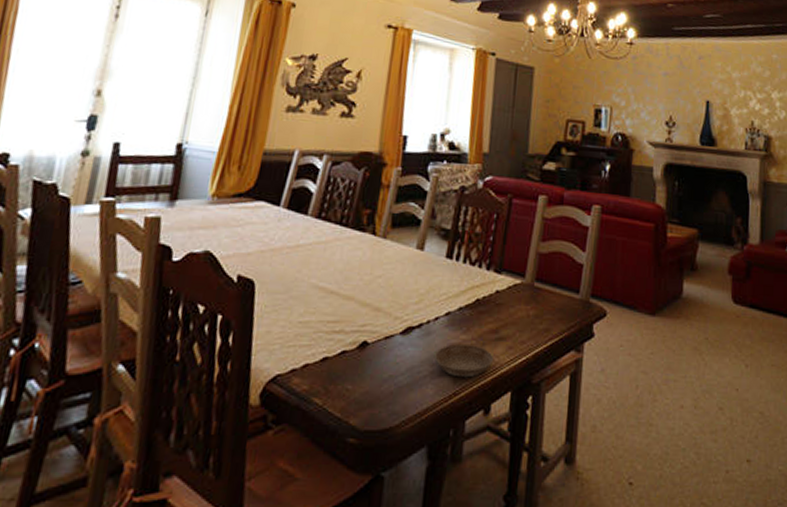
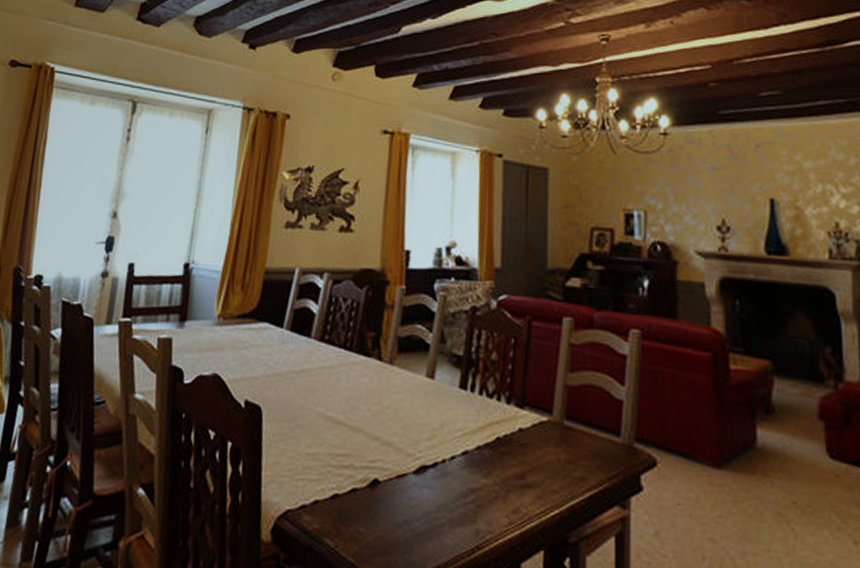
saucer: present [435,344,493,378] -> none [453,489,520,530]

